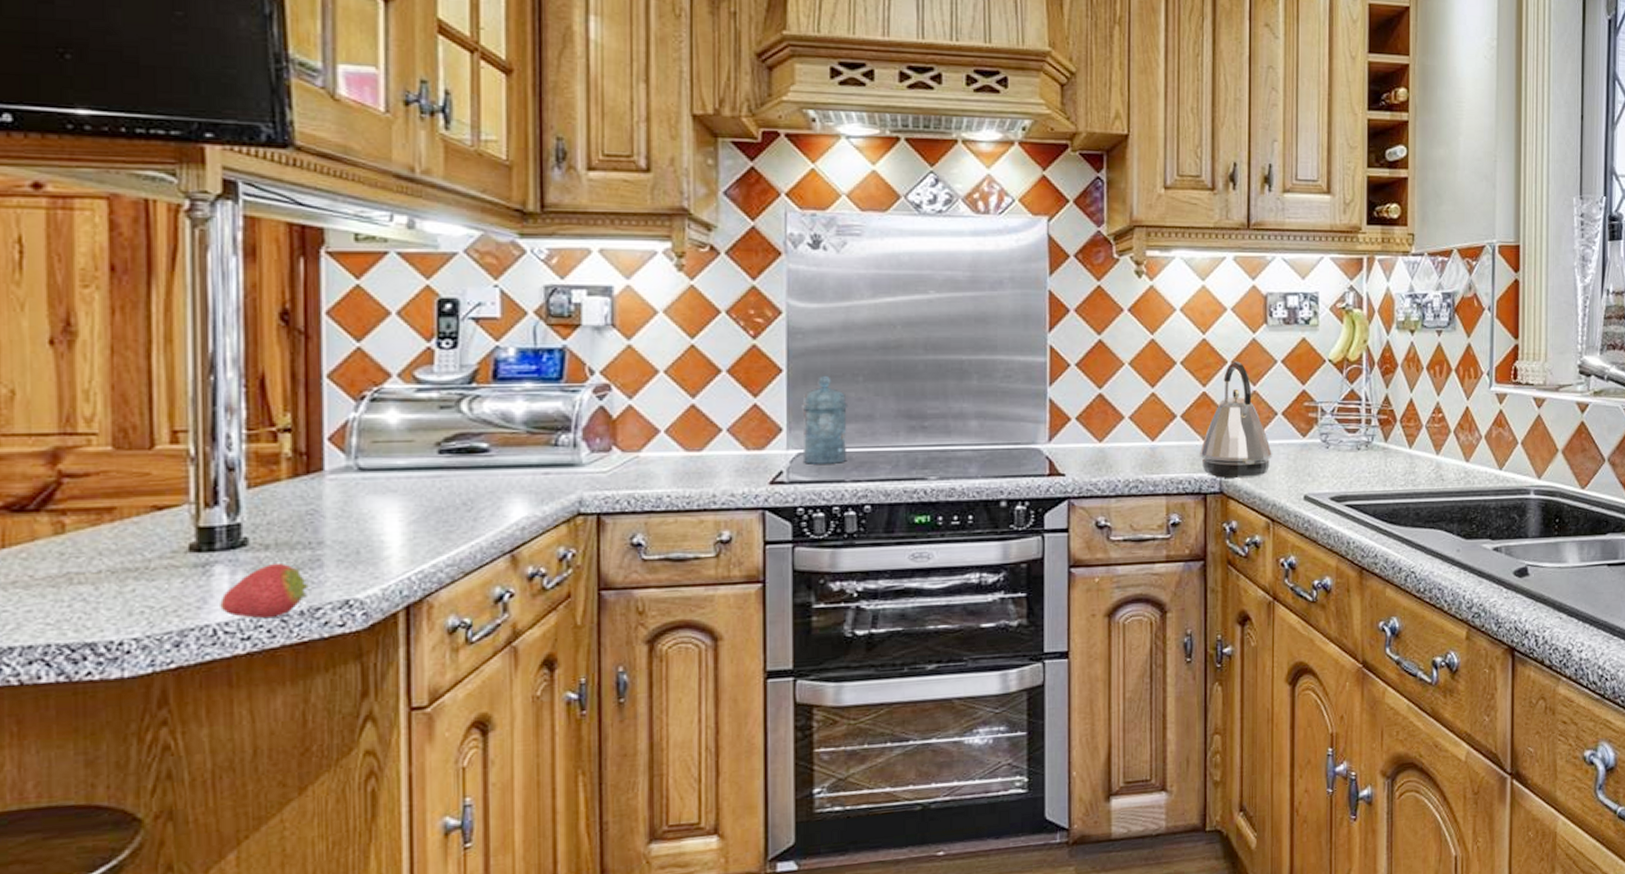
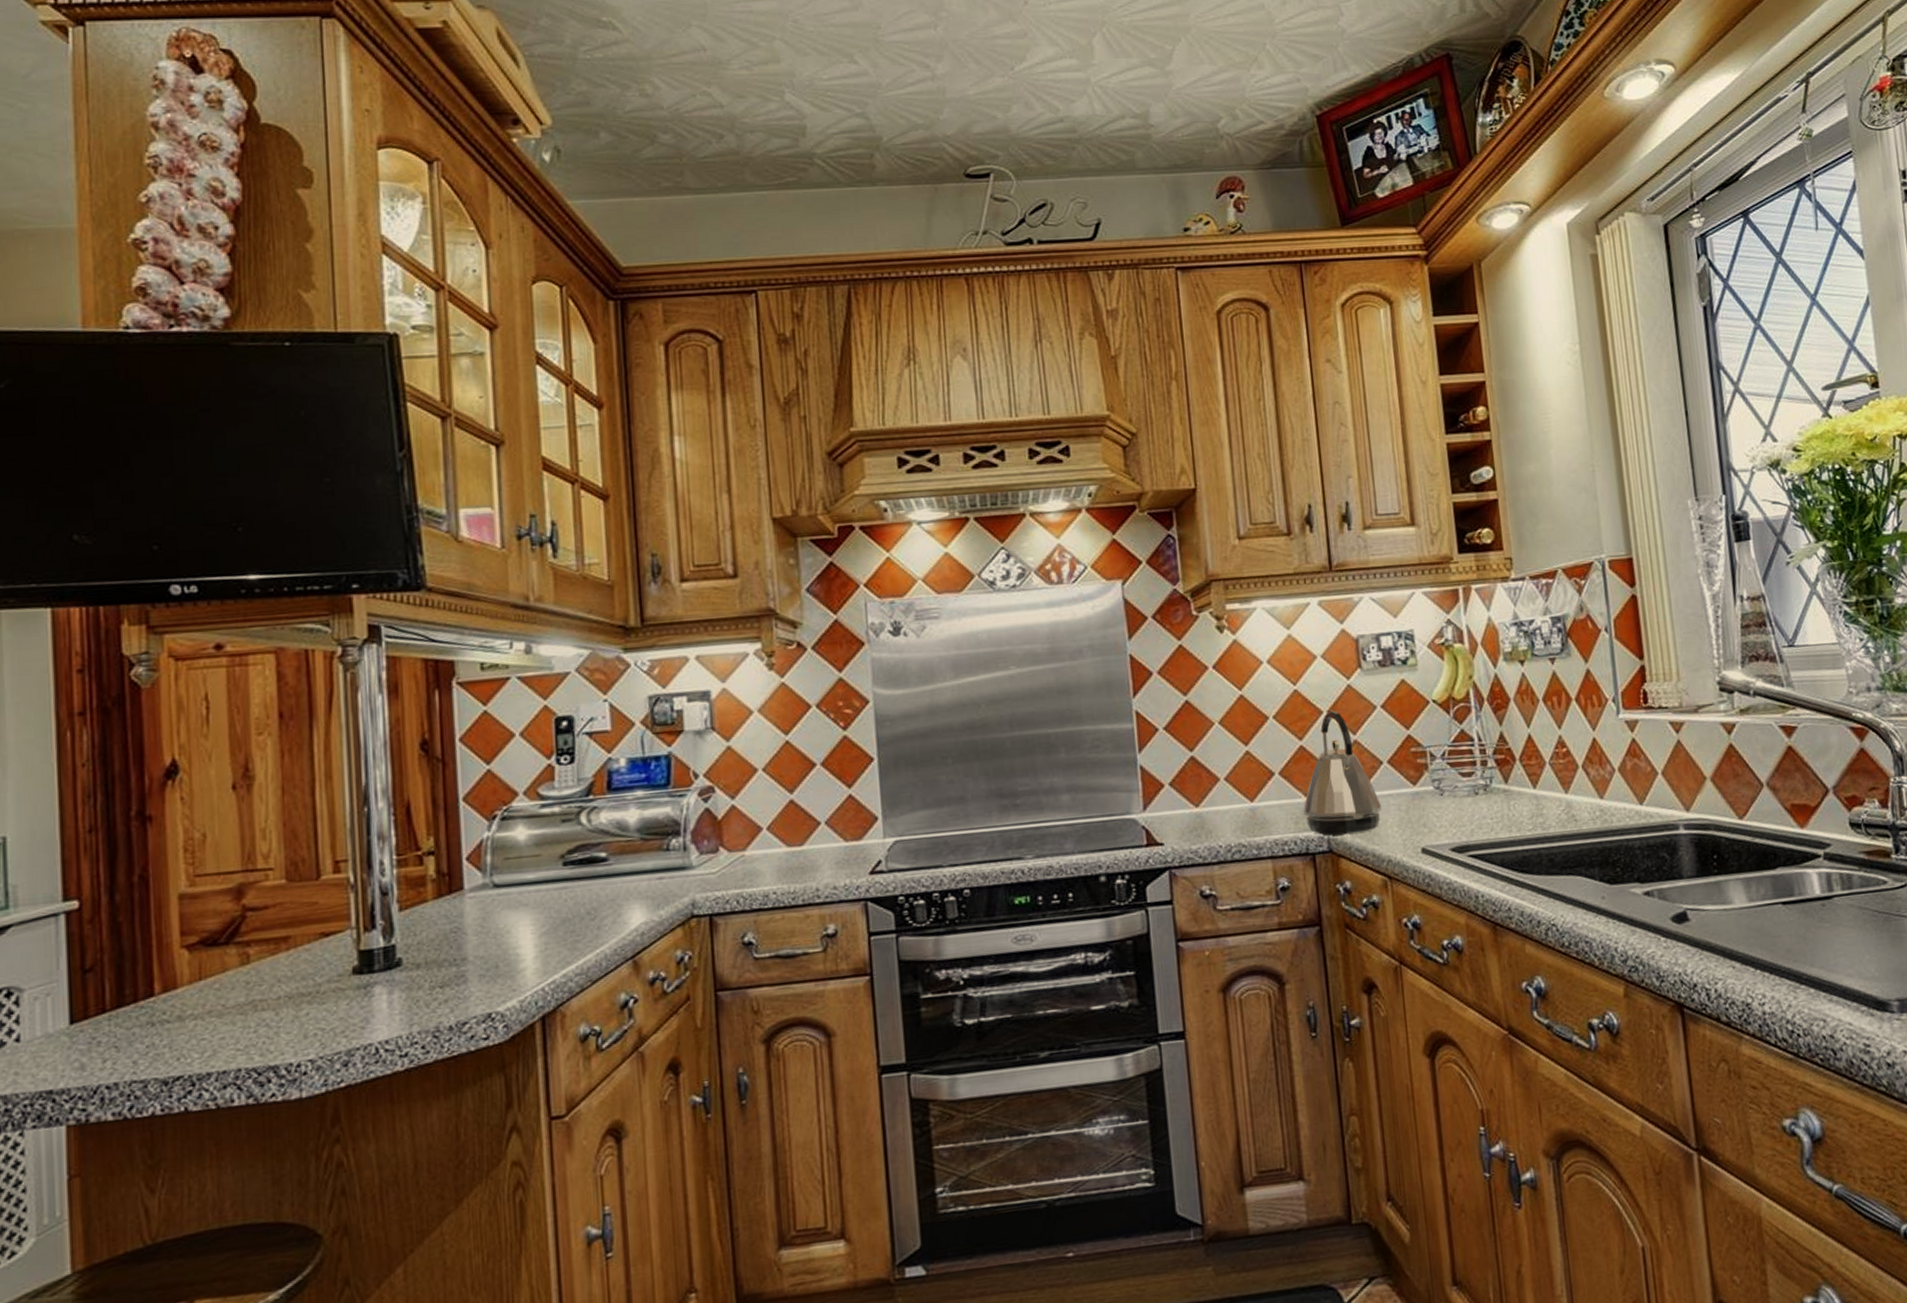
fruit: present [220,562,309,618] -> none [380,980,456,1035]
canister: present [800,375,849,464] -> none [894,760,942,852]

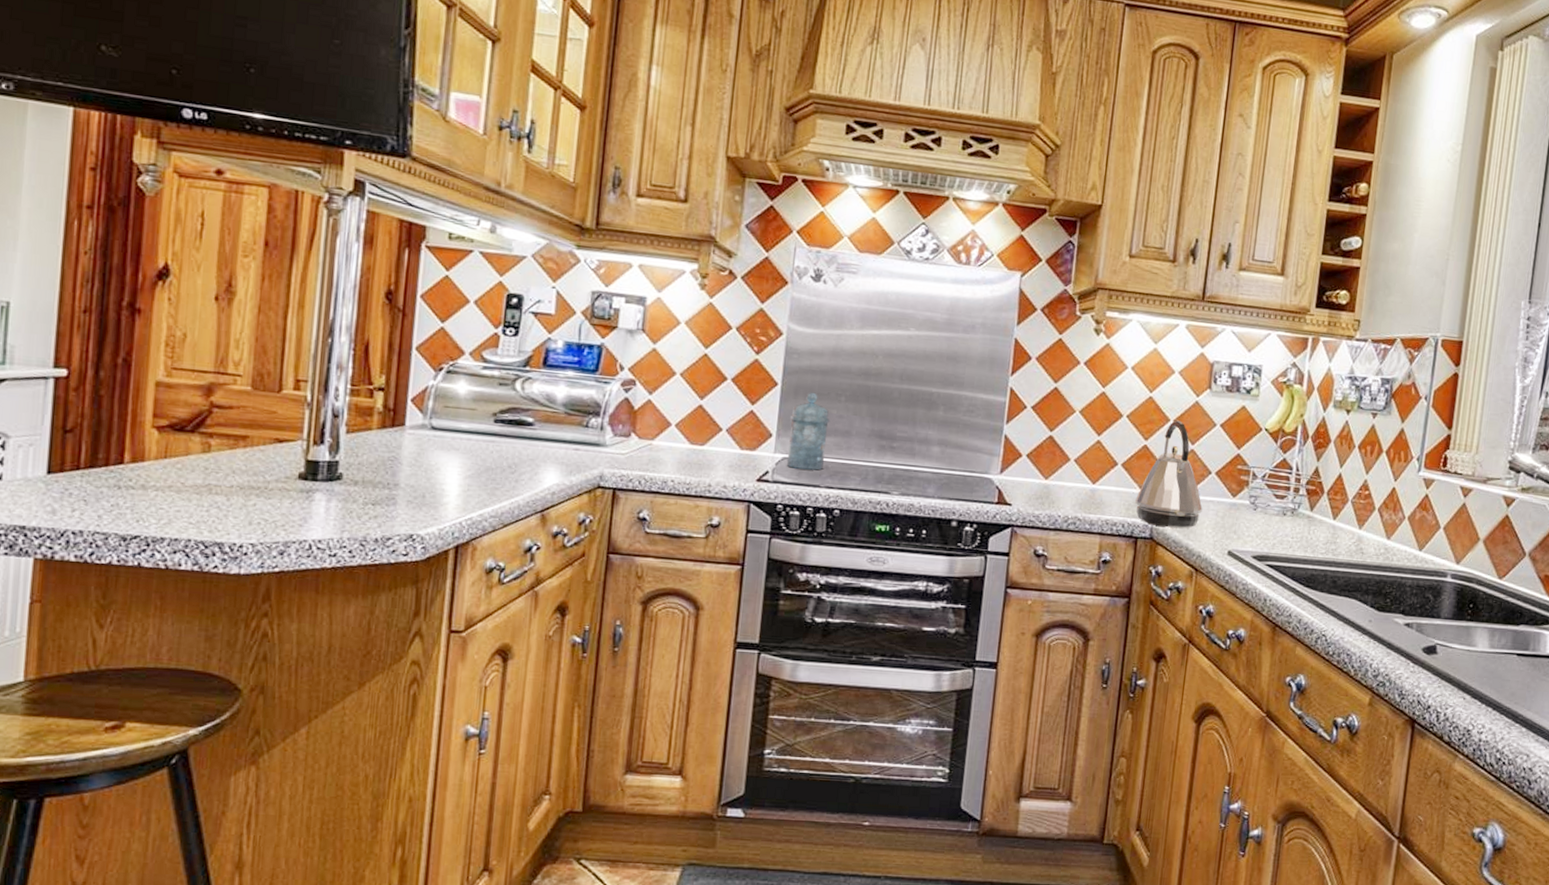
canister: none [894,760,942,852] -> present [786,392,830,471]

